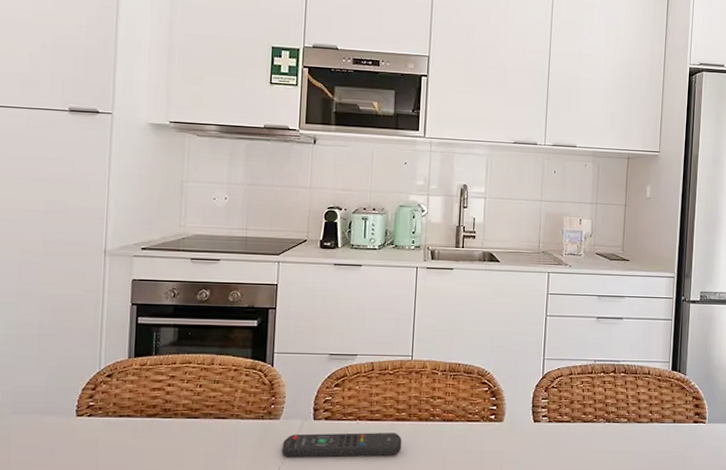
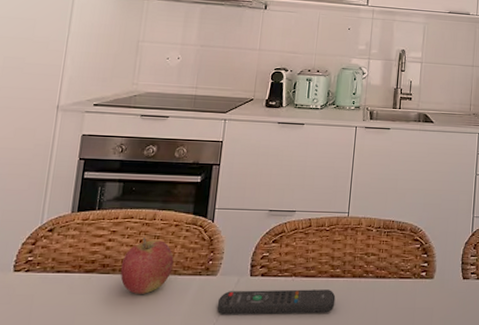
apple: none [182,382,235,438] -> present [120,238,174,294]

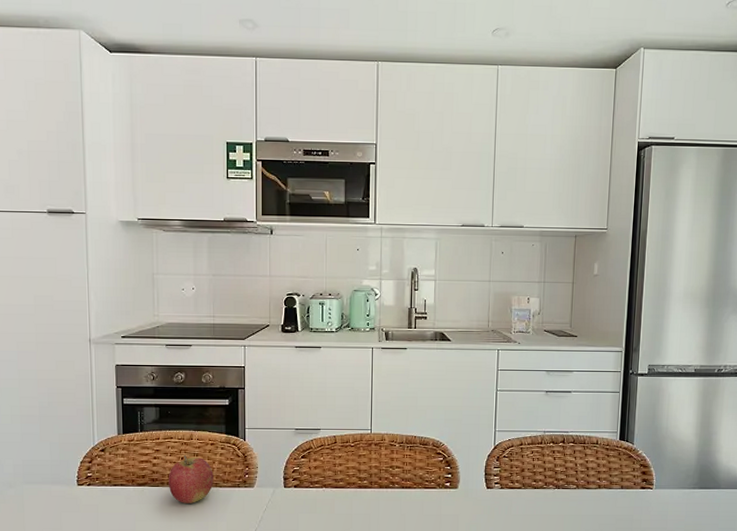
remote control: present [217,289,336,315] -> none [257,499,365,521]

